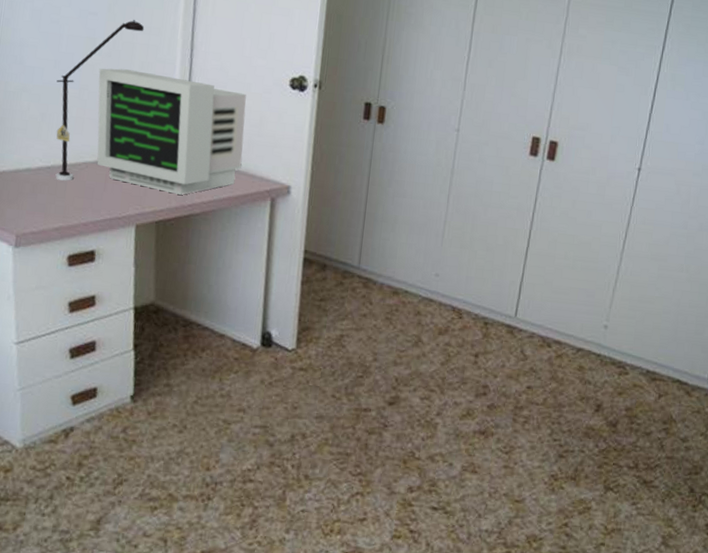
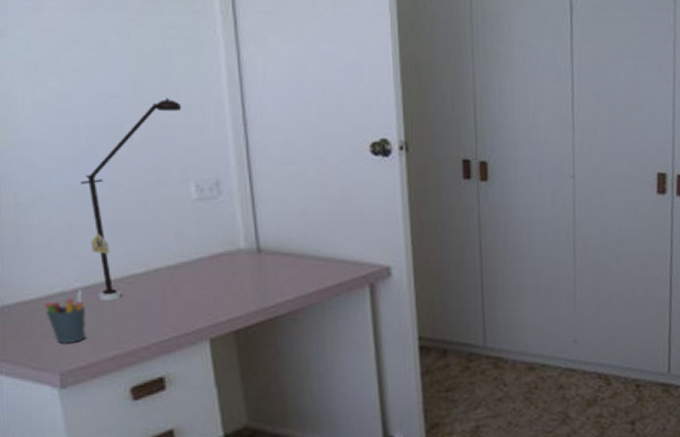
pen holder: none [13,168,44,212] -> present [45,289,87,343]
computer monitor: present [97,68,246,195] -> none [133,158,328,296]

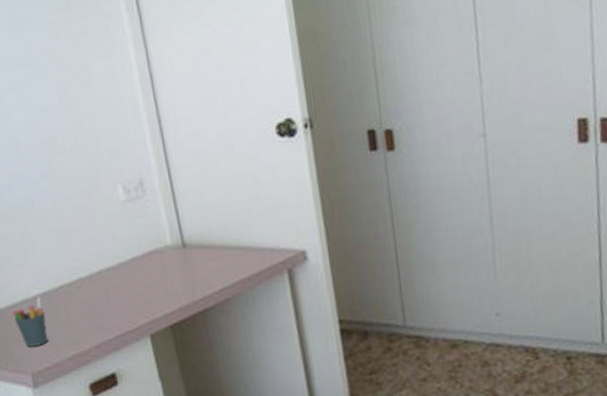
desk lamp: present [81,97,182,301] -> none [28,103,103,305]

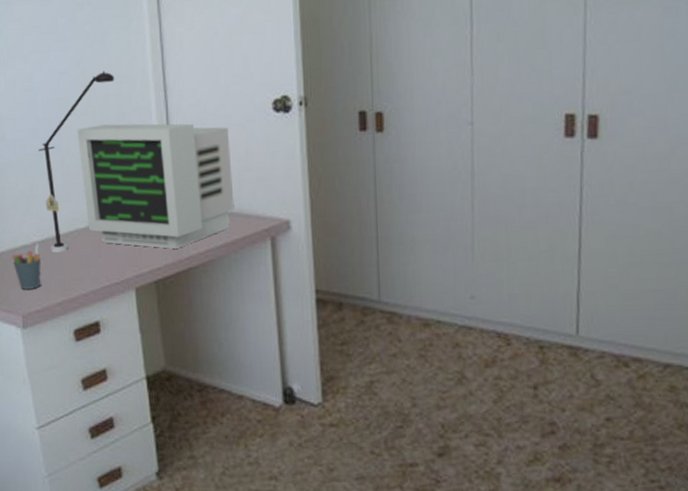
desk lamp: none [28,103,103,305] -> present [38,70,115,253]
computer monitor: none [67,155,247,291] -> present [77,123,234,249]

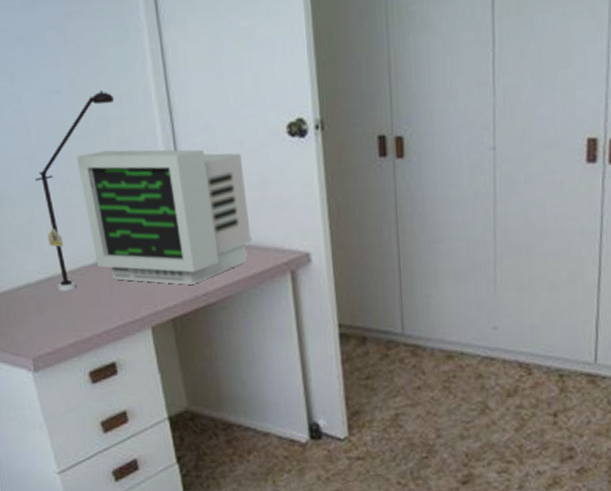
pen holder: present [12,243,42,290] -> none [16,281,50,331]

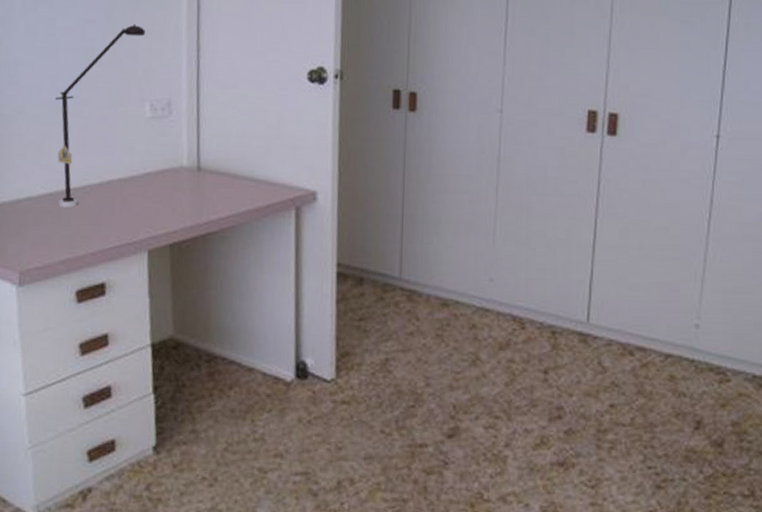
computer monitor: present [76,149,251,285] -> none [99,78,261,212]

